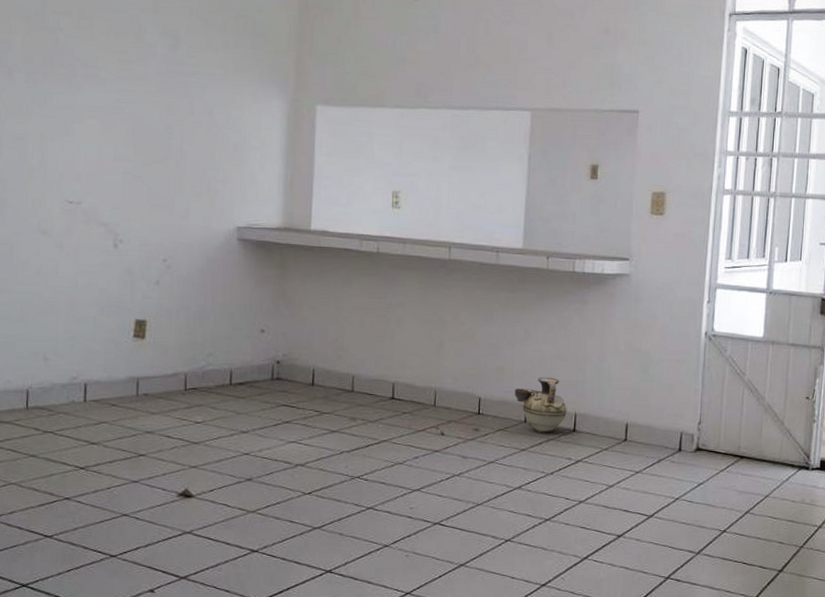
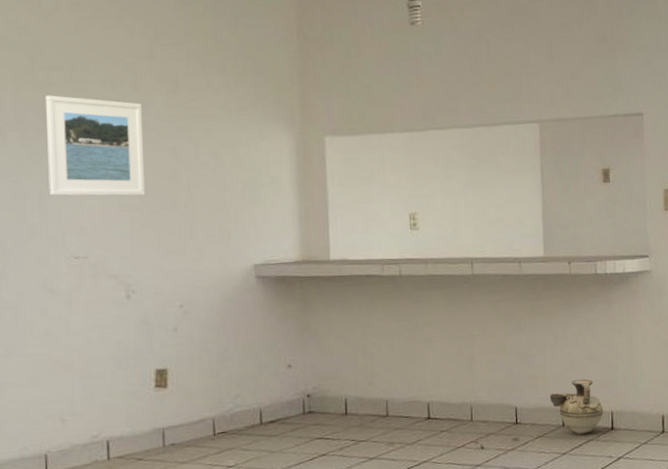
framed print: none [50,39,144,148] -> present [45,95,146,196]

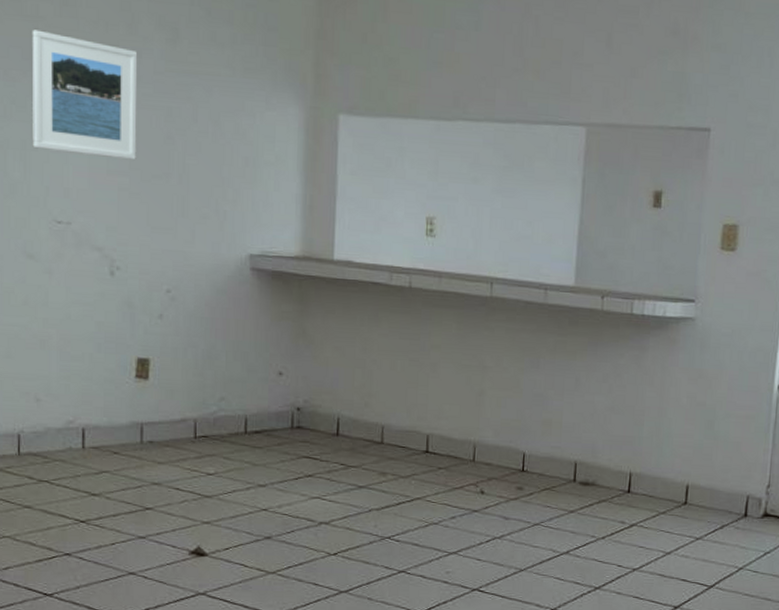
ceramic jug: present [549,379,603,436] -> none [562,431,621,495]

